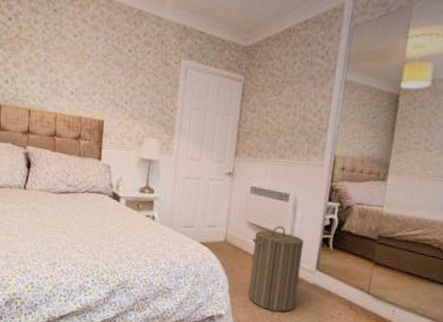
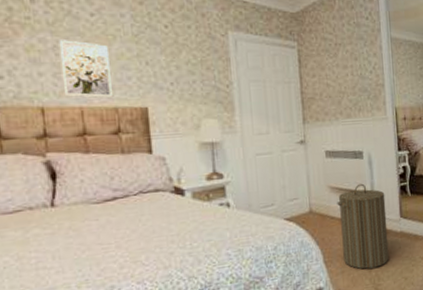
wall art: none [45,55,83,109] -> present [59,40,112,99]

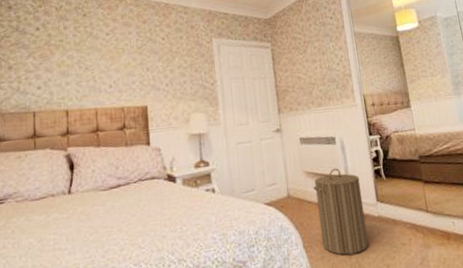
wall art: present [59,40,112,99] -> none [82,55,120,101]

